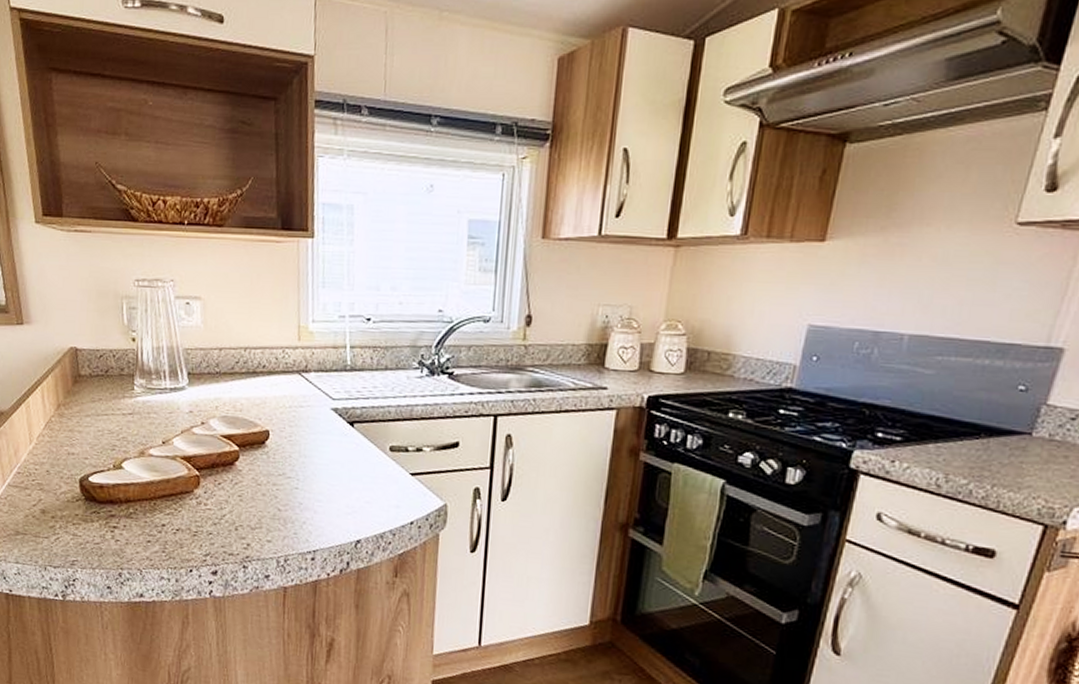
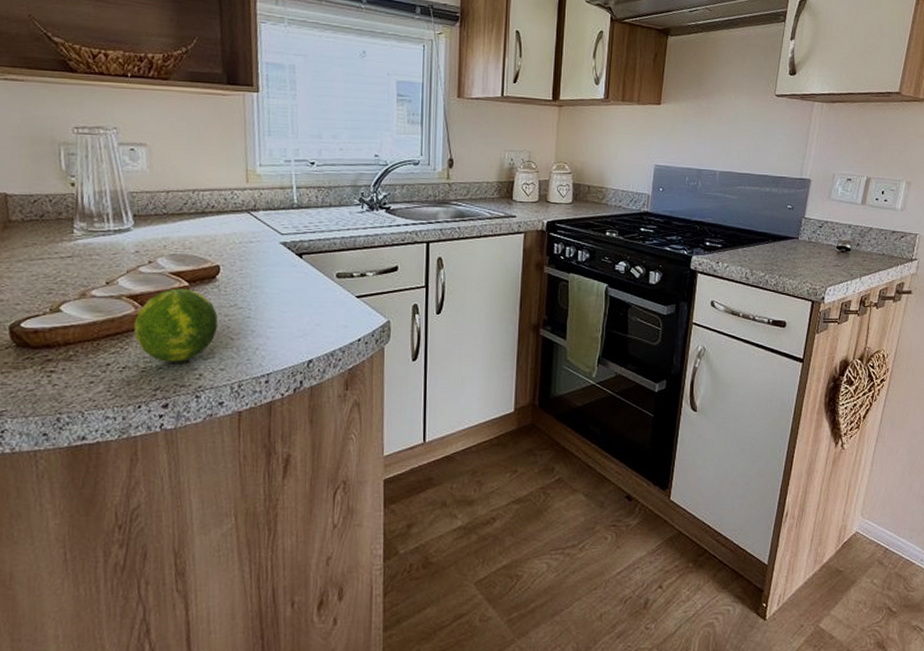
fruit: none [186,452,267,529] -> present [133,288,219,362]

